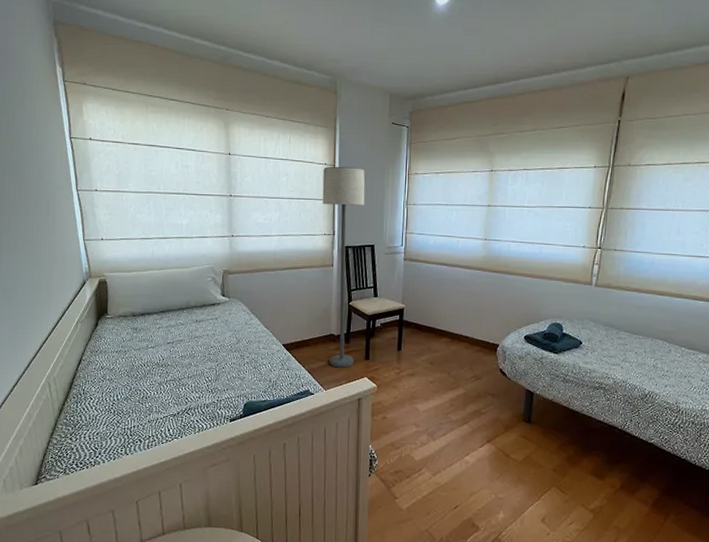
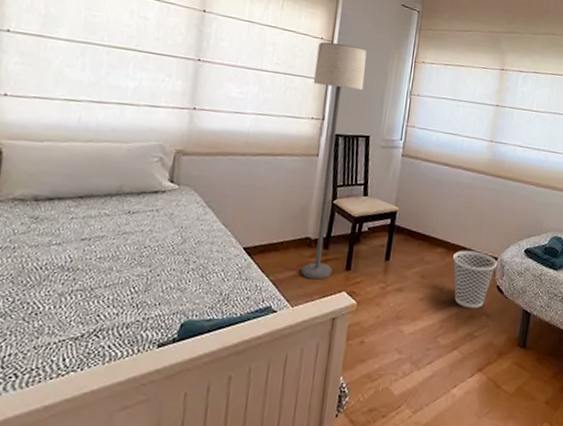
wastebasket: none [457,339,499,389] -> present [453,250,498,309]

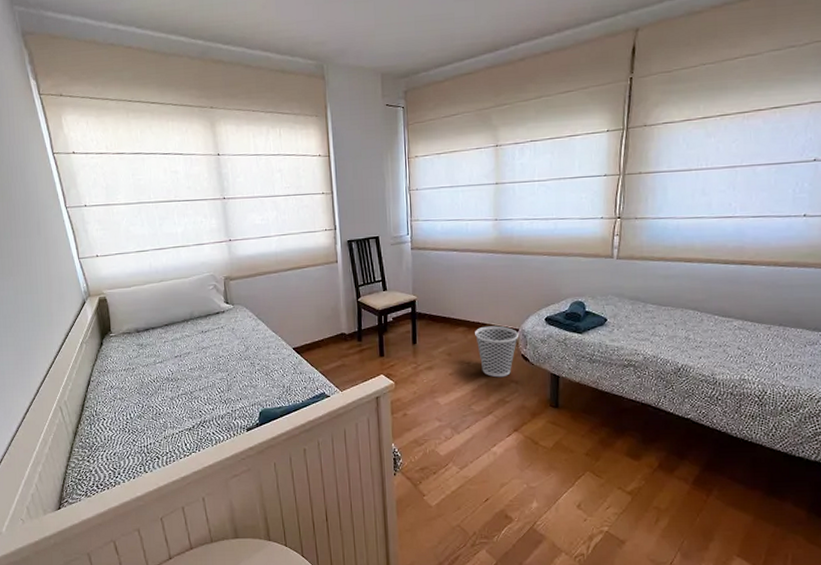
lamp: present [301,42,367,280] -> none [318,155,369,367]

